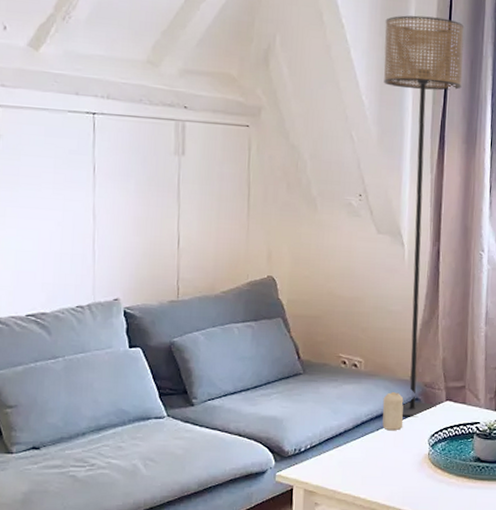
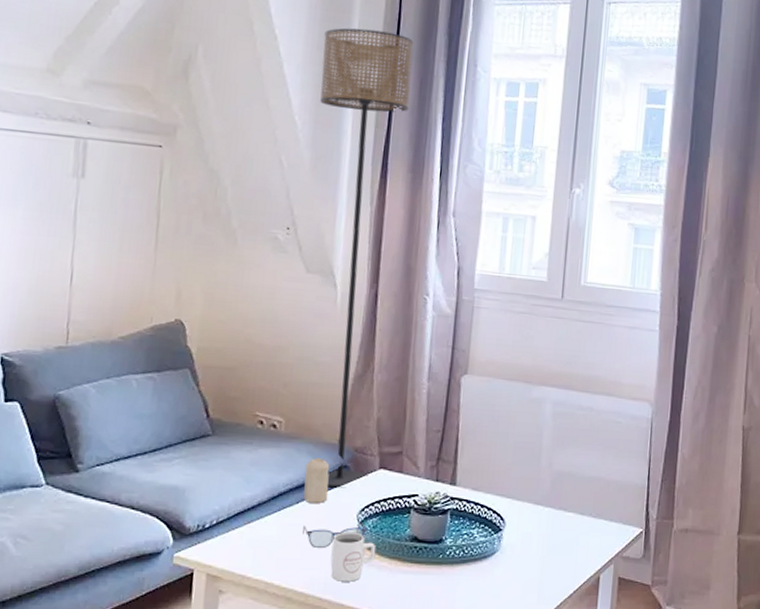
glasses: none [383,447,437,468] -> present [303,523,367,549]
mug: none [407,453,446,496] -> present [330,531,376,582]

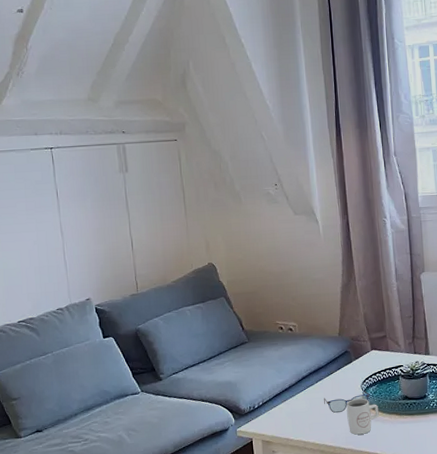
candle: present [303,457,330,503] -> none [318,347,338,381]
floor lamp: present [320,27,414,488] -> none [277,25,364,369]

